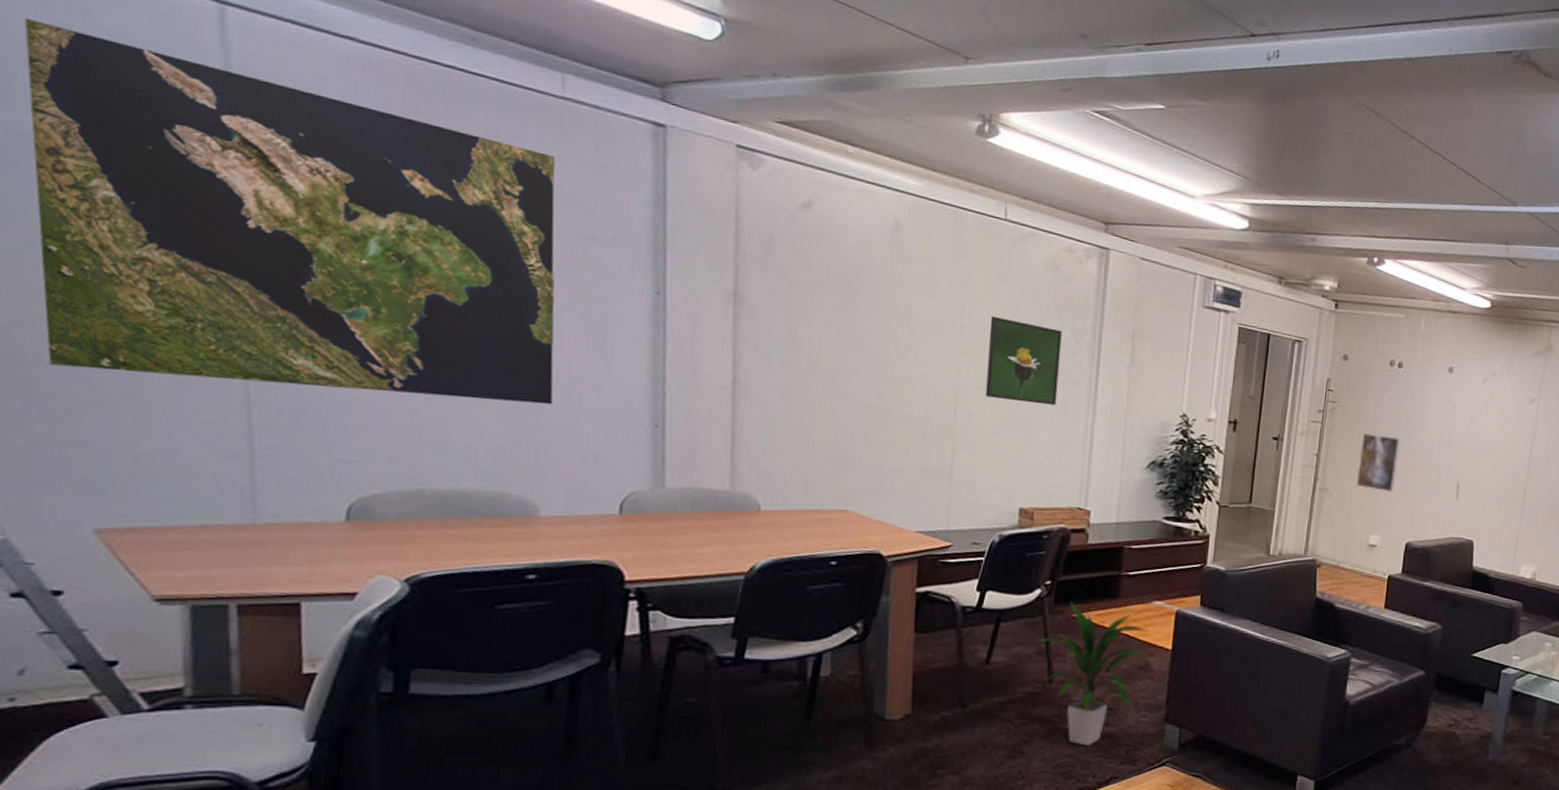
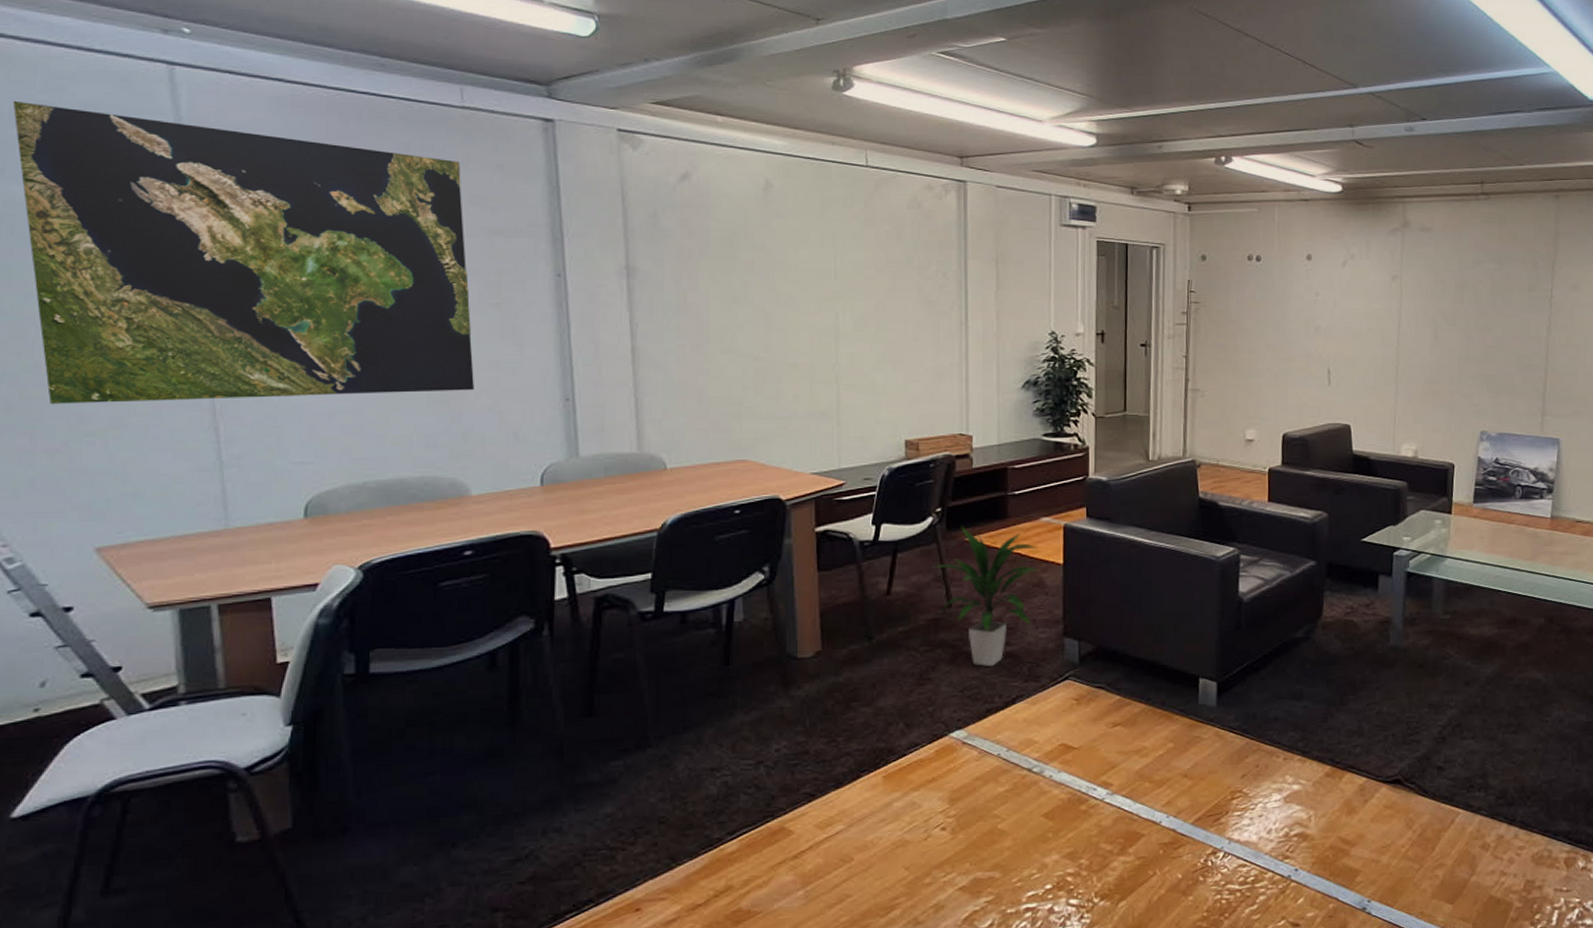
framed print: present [985,315,1063,406] -> none [861,259,930,338]
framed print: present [1356,433,1401,493] -> none [1226,329,1267,386]

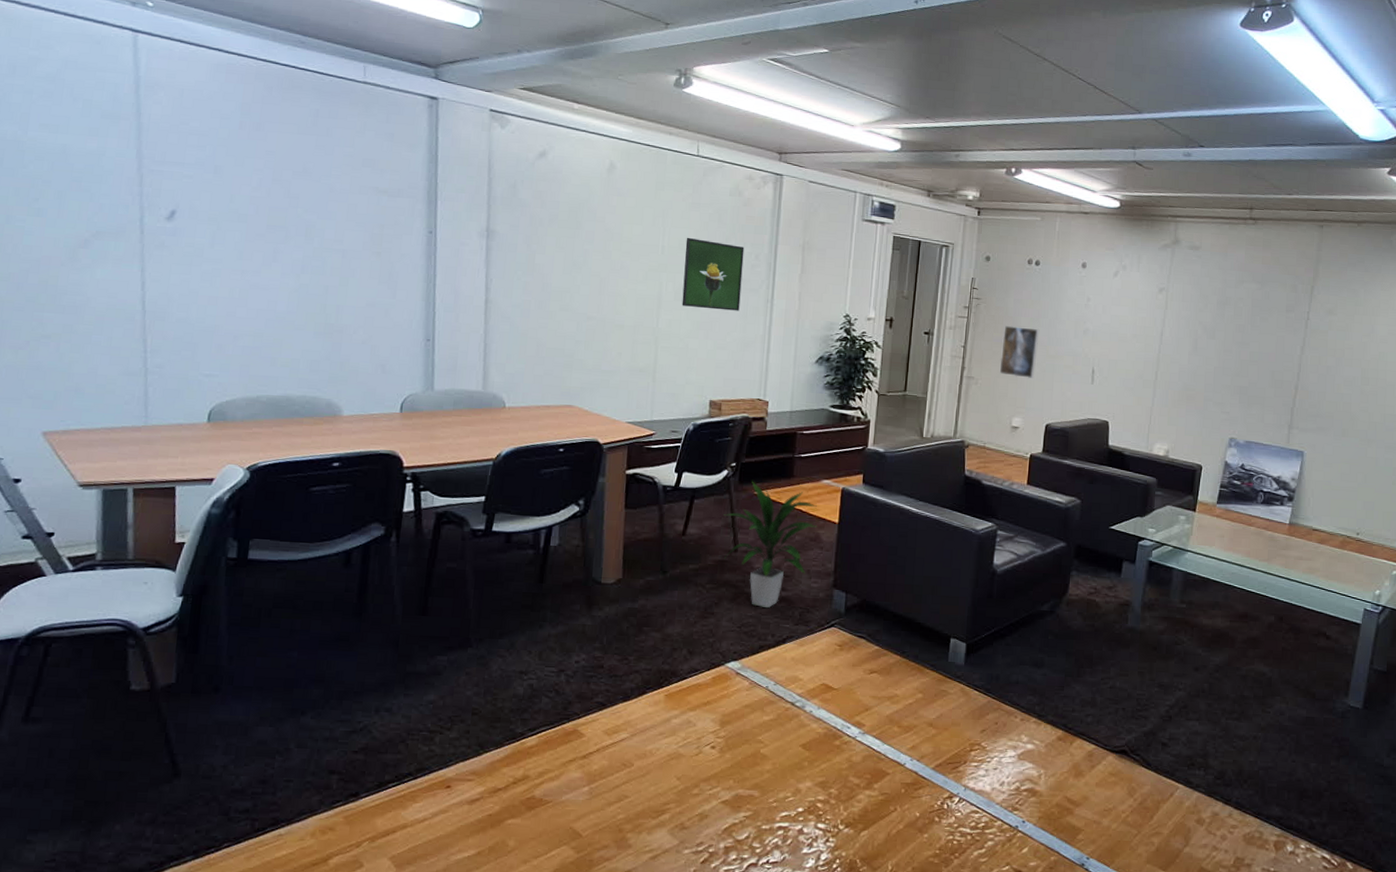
world map: present [13,100,474,404] -> none [11,54,358,326]
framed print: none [861,259,930,338] -> present [681,237,745,311]
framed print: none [1226,329,1267,386] -> present [999,325,1040,379]

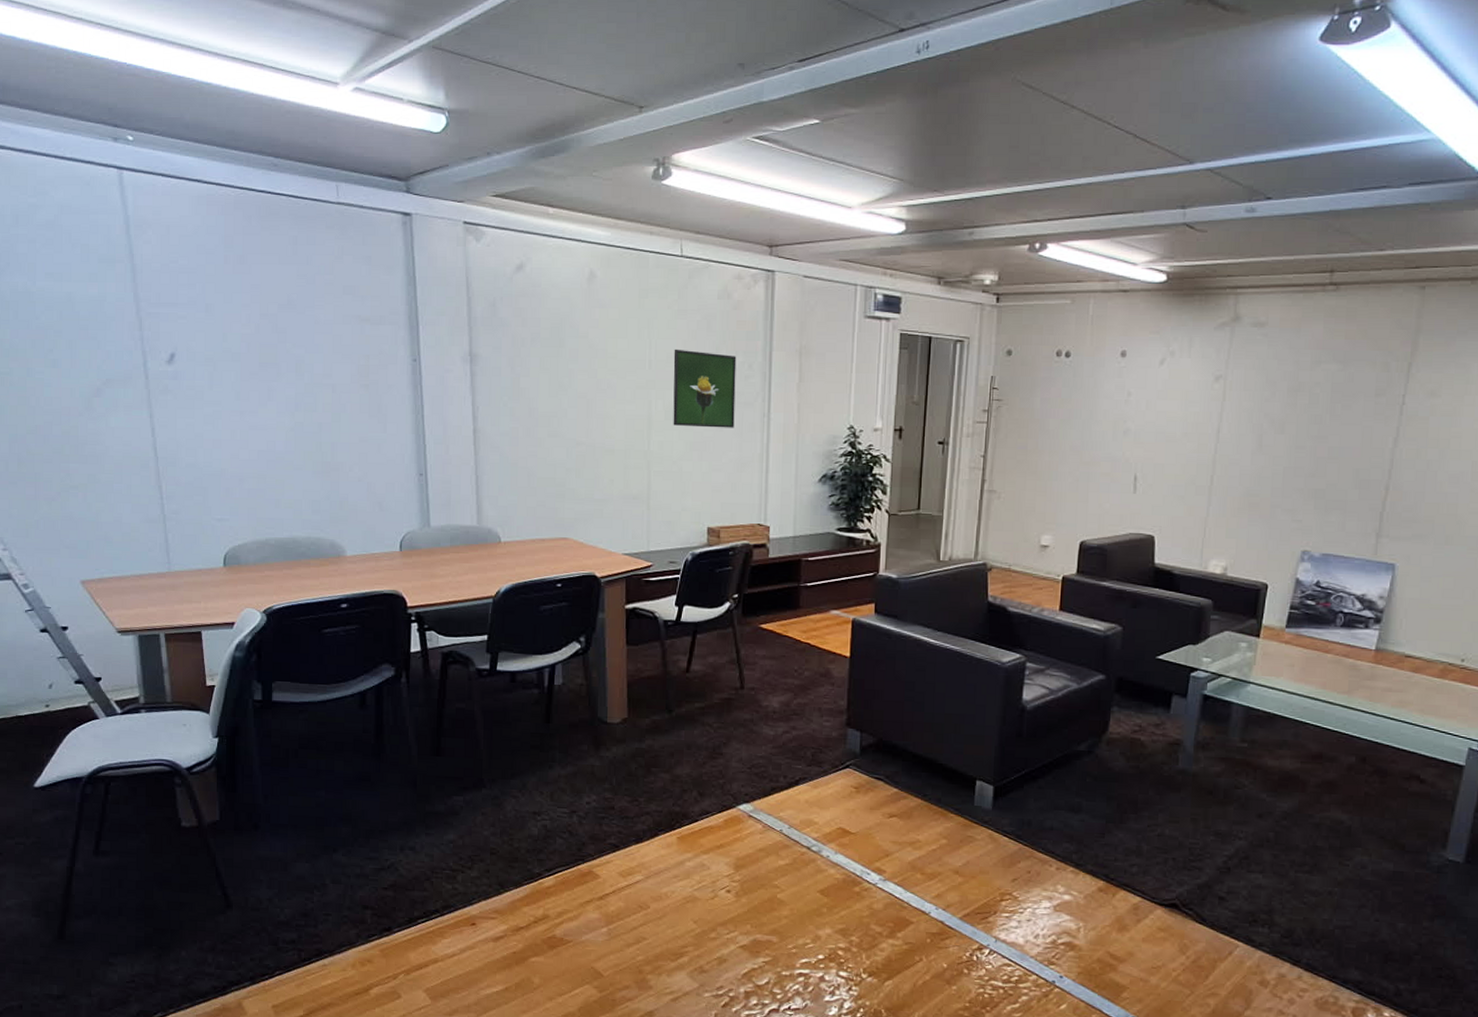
indoor plant: present [723,482,818,609] -> none [727,614,828,749]
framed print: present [999,325,1040,379] -> none [1025,429,1072,491]

